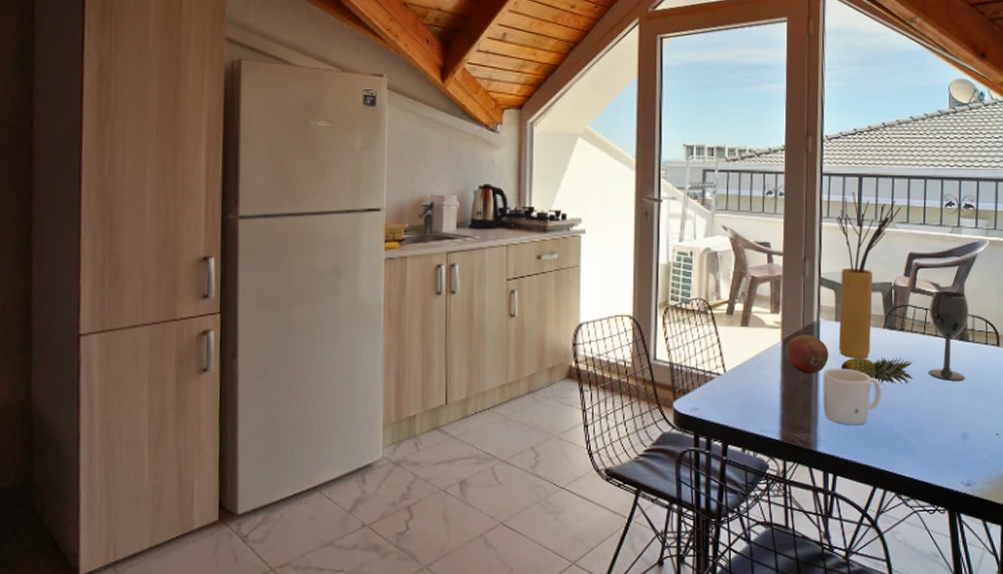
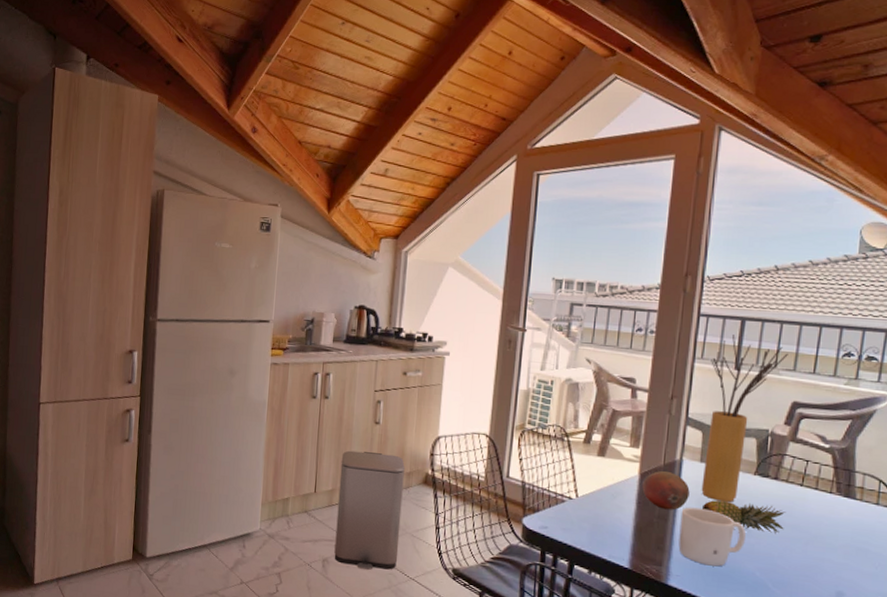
pedal bin: none [473,350,546,487] -> present [334,450,405,571]
wine glass: present [929,290,969,381] -> none [803,443,860,538]

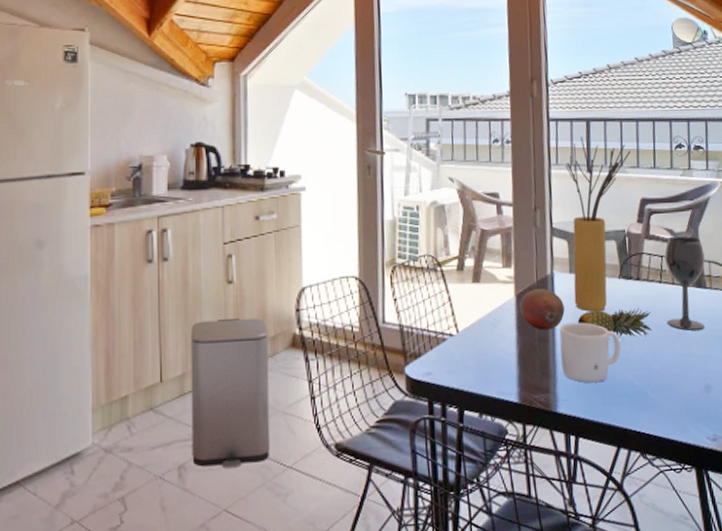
wine glass: none [803,443,860,538] -> present [664,236,705,331]

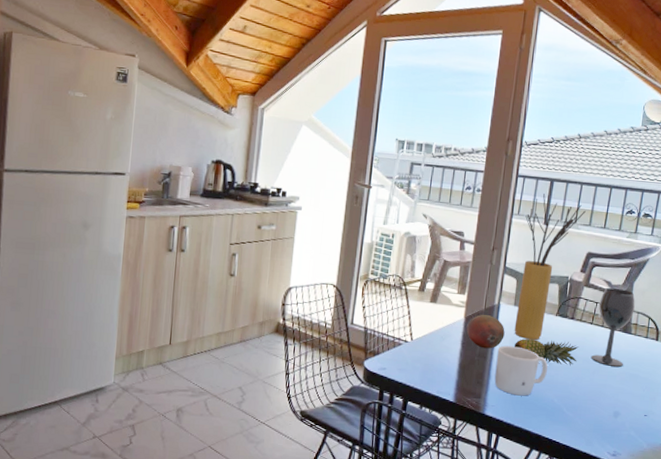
pedal bin: present [190,318,271,469] -> none [188,302,258,418]

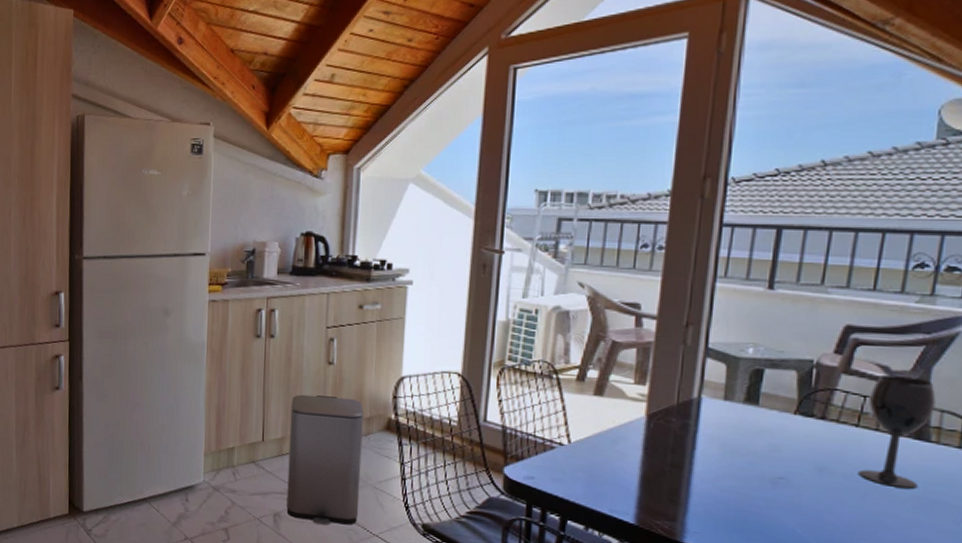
pedal bin: none [188,302,258,418] -> present [286,394,364,526]
fruit: present [466,314,505,349] -> none [650,410,711,457]
mug: present [494,345,548,396] -> none [696,453,783,523]
vase: present [514,194,586,340] -> none [725,247,839,447]
fruit: present [514,338,580,366] -> none [725,444,837,485]

